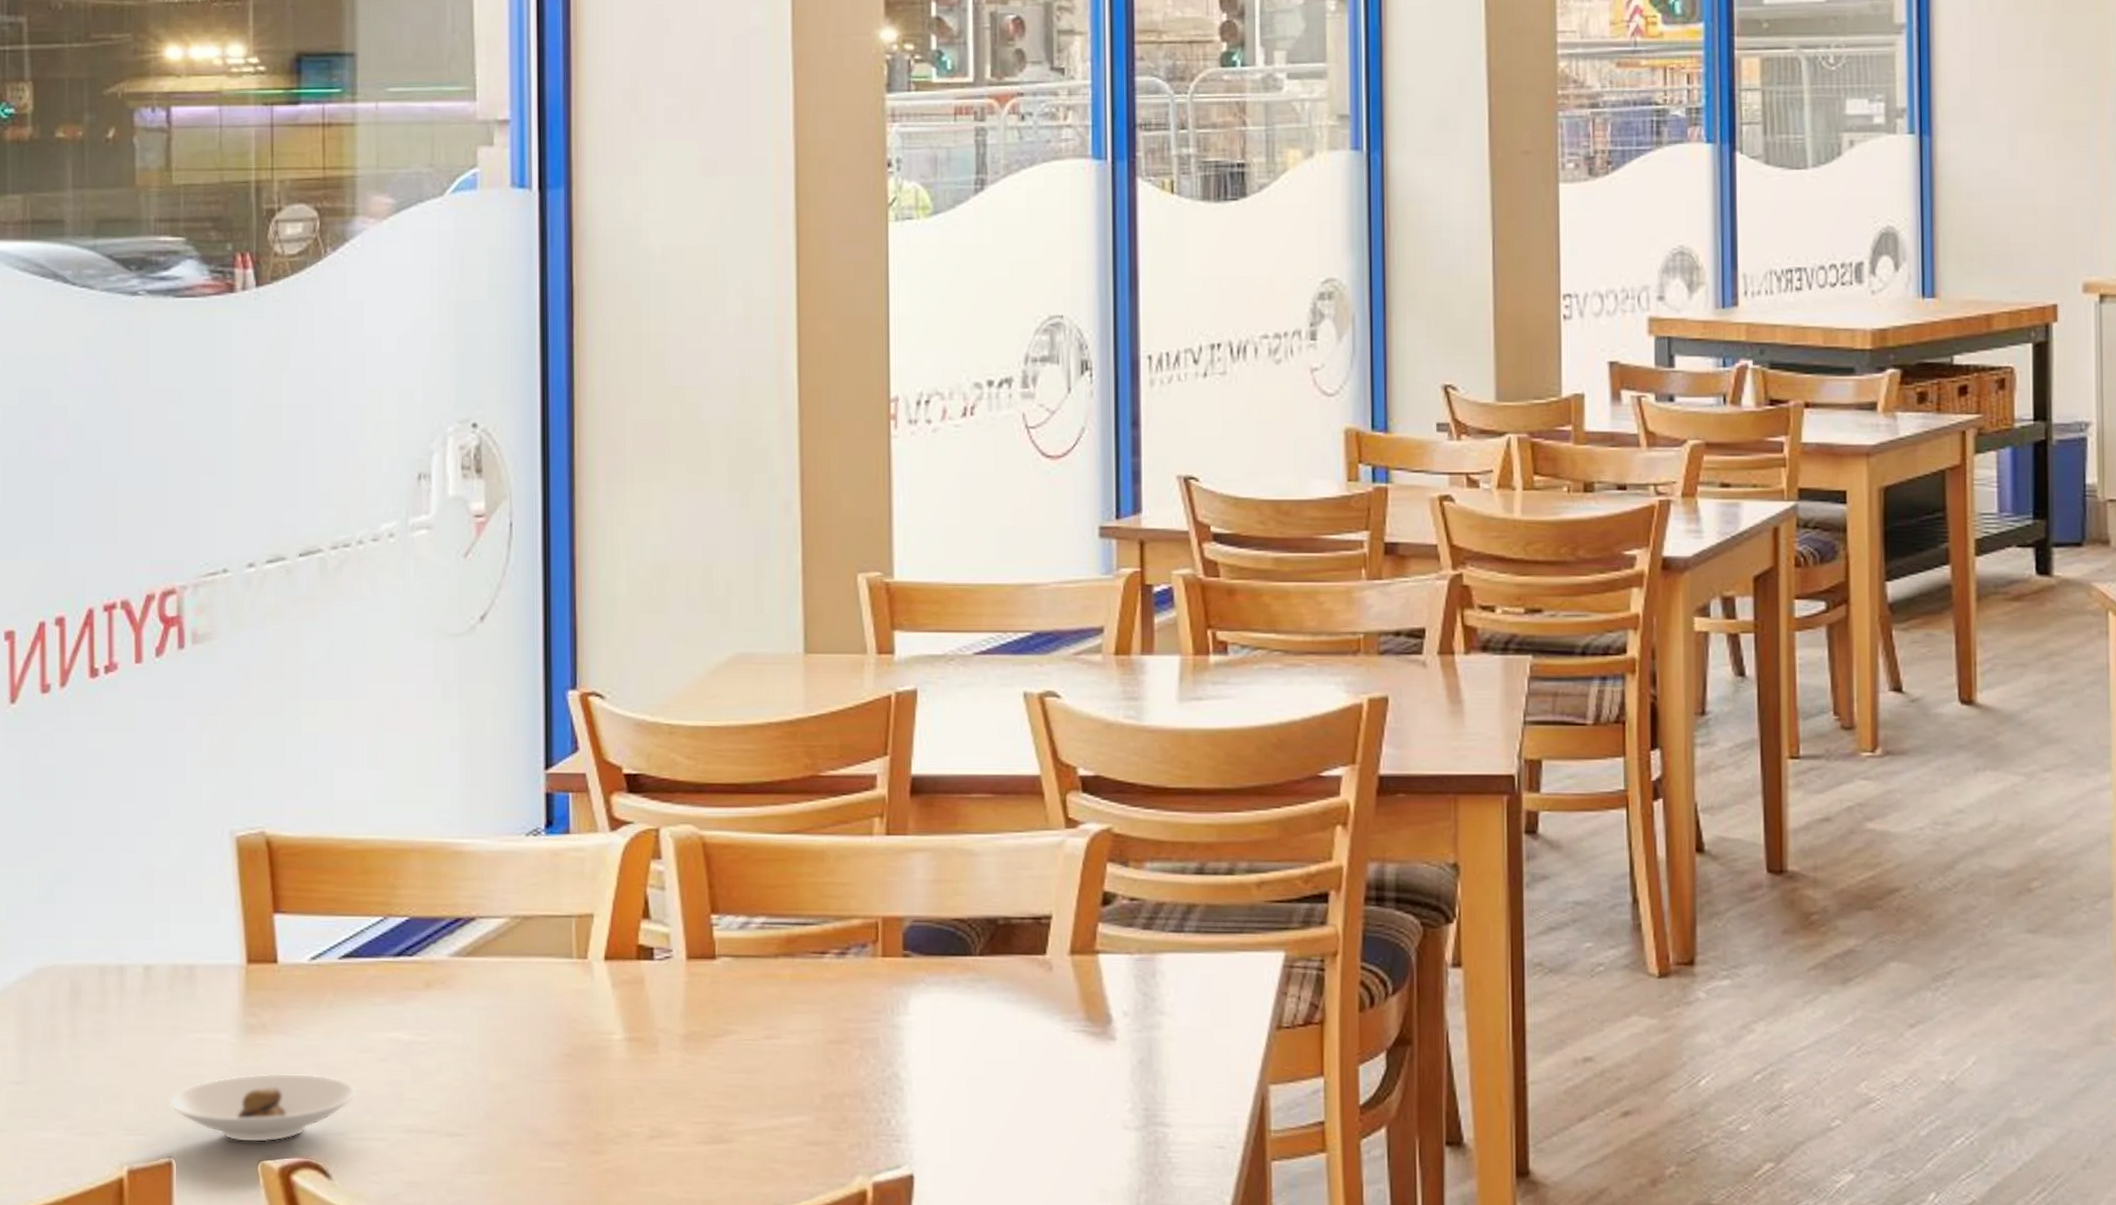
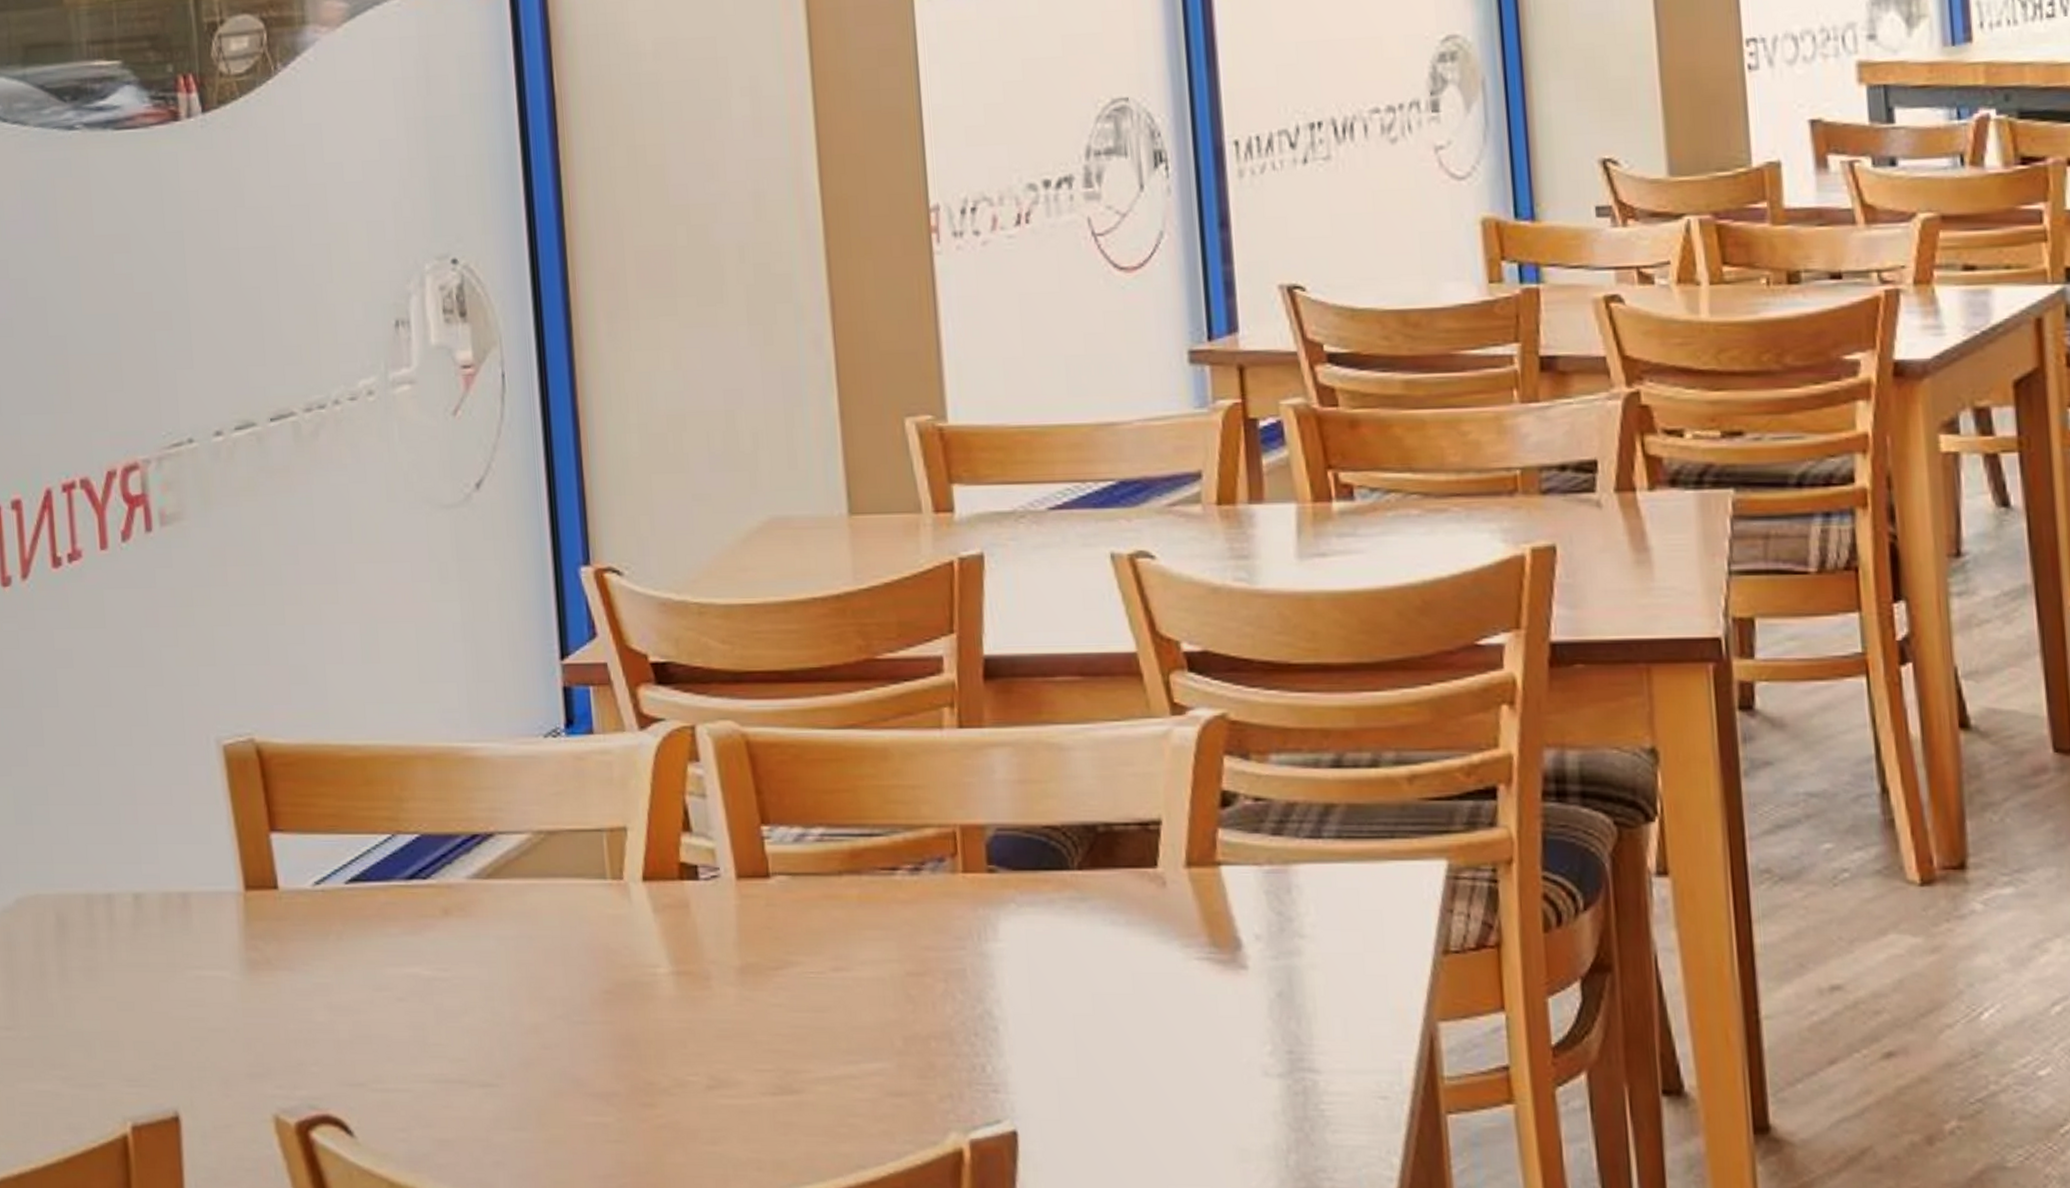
saucer: present [169,1073,357,1143] -> none [171,1015,375,1095]

